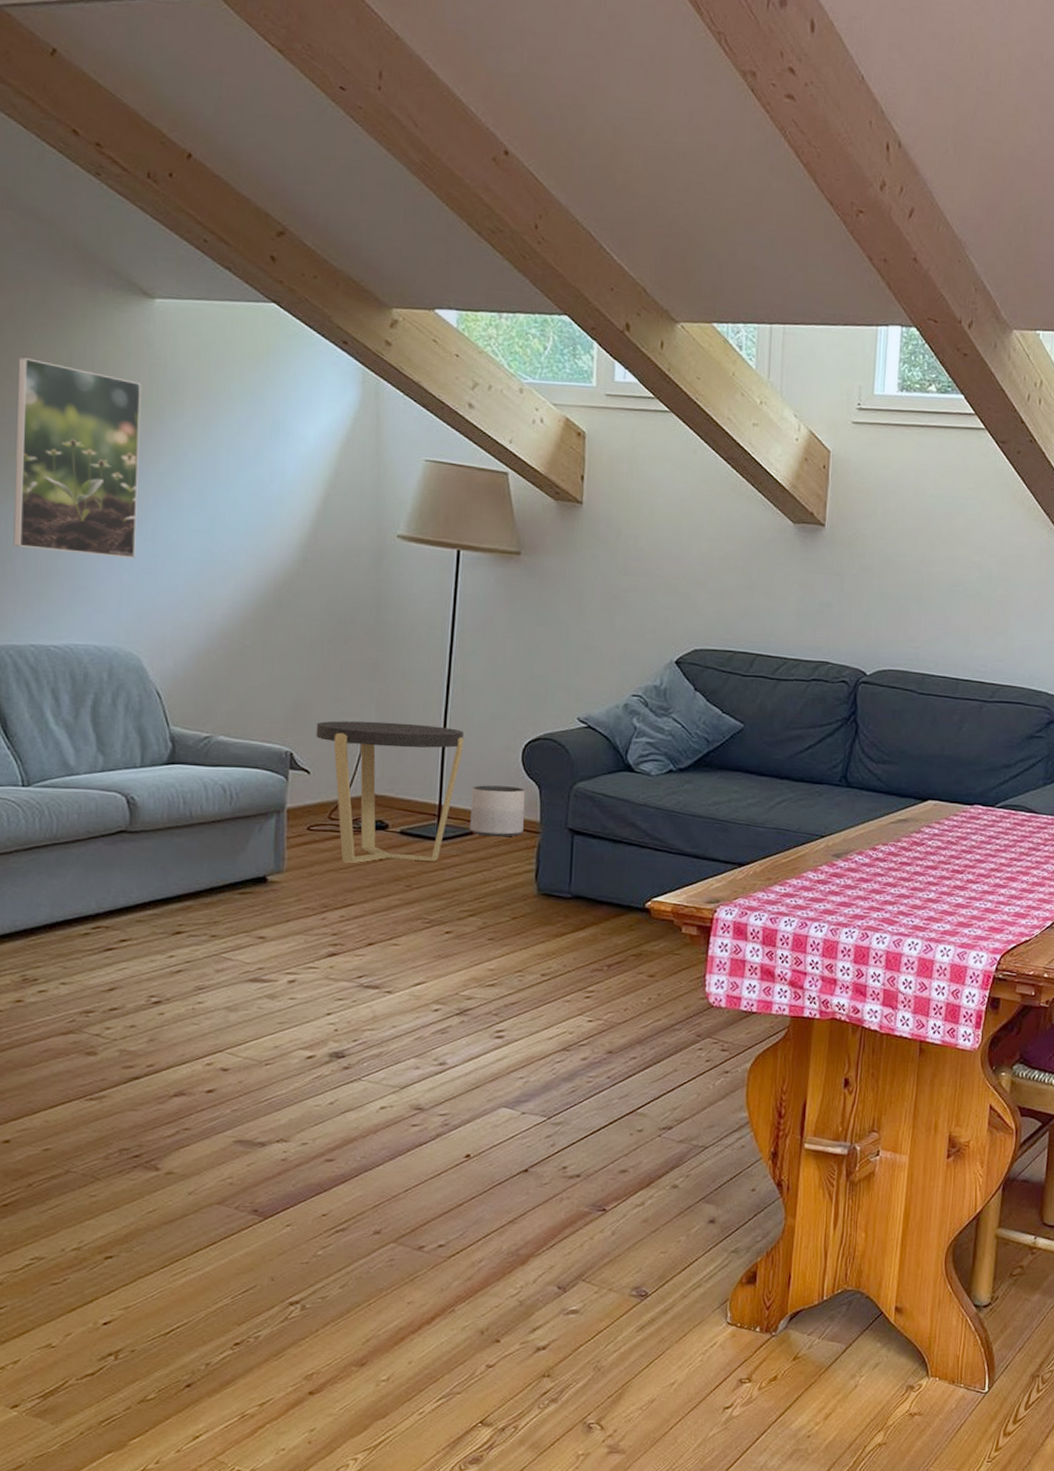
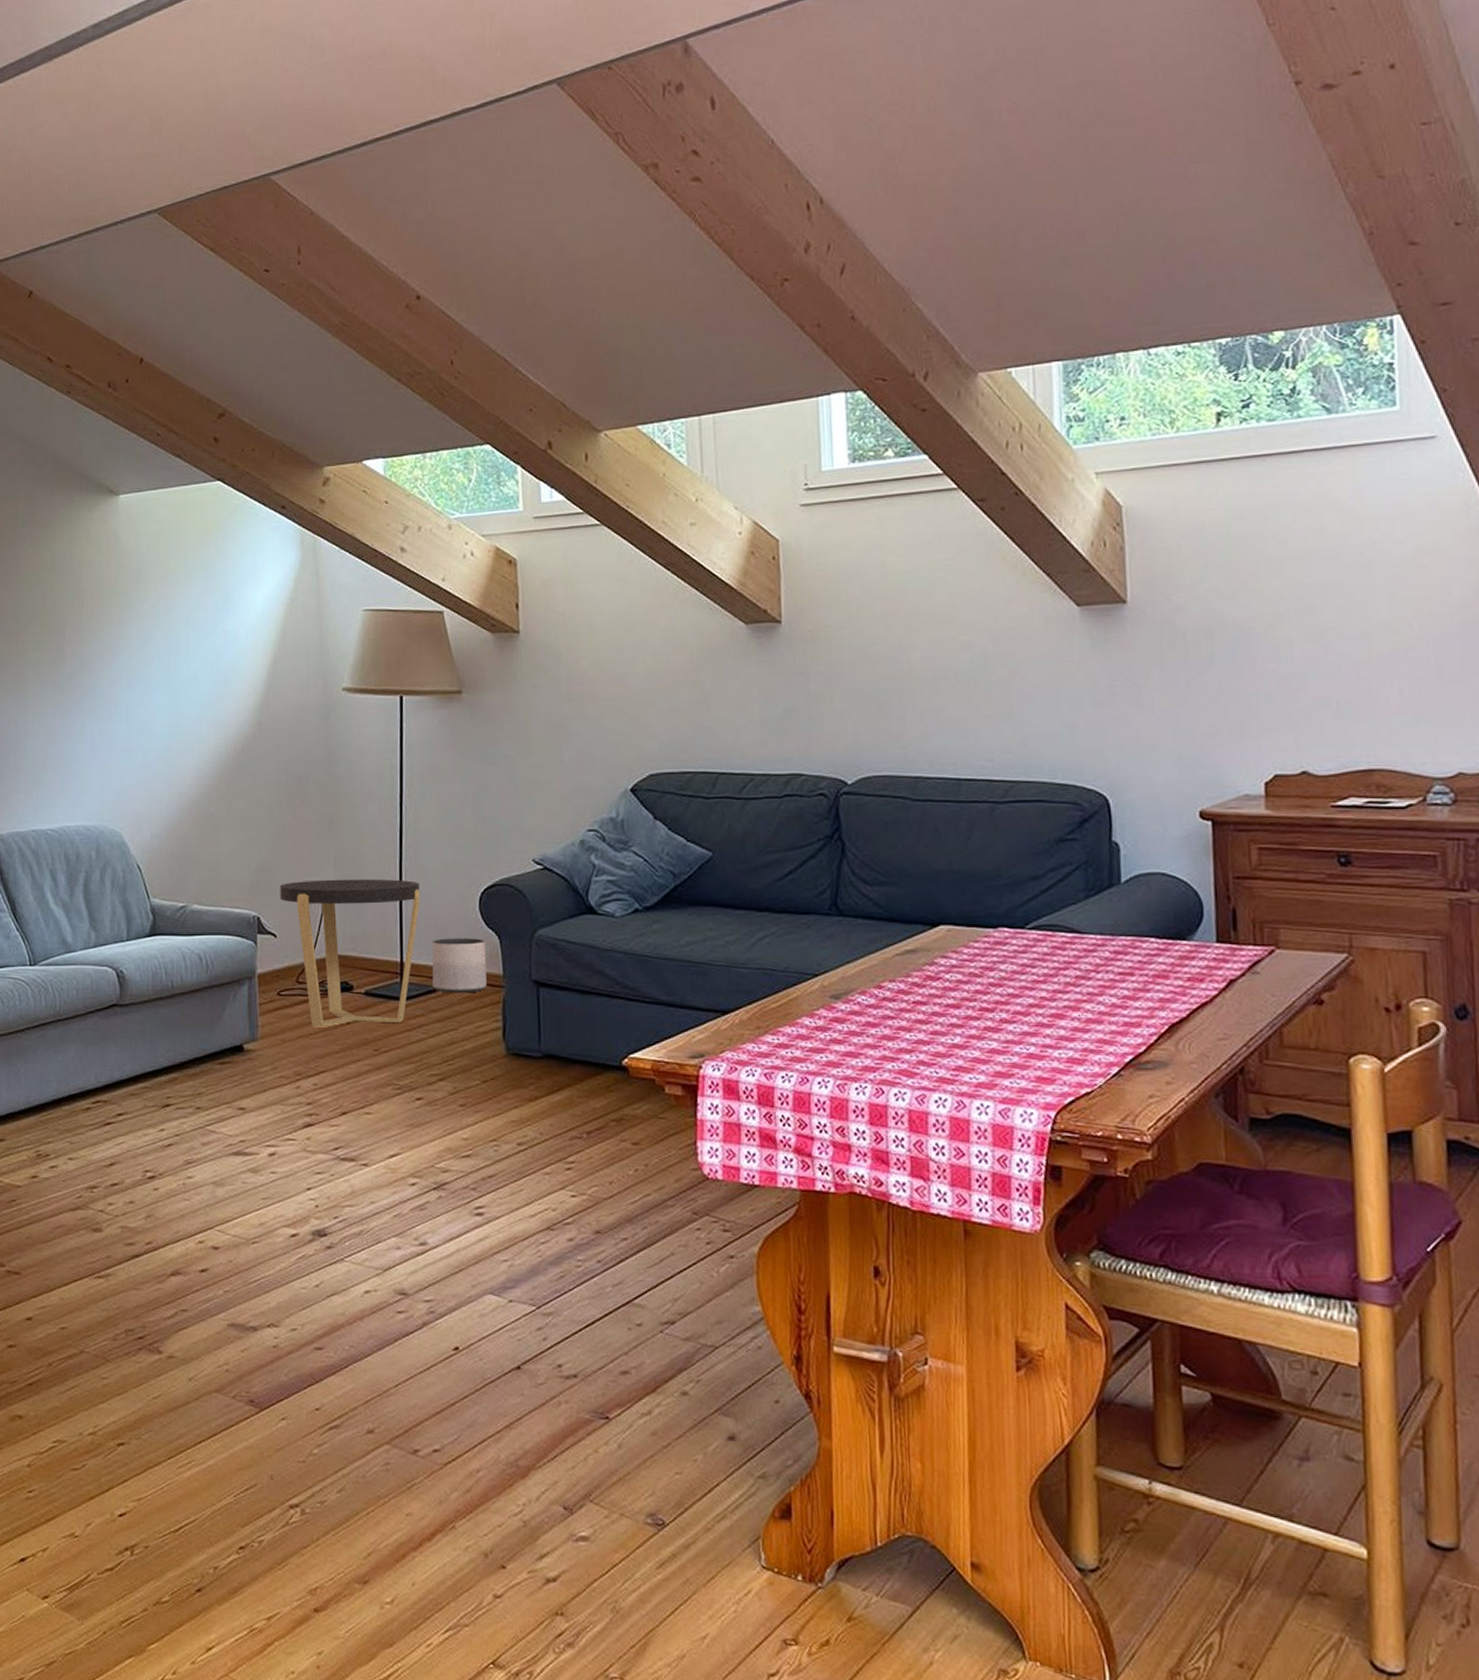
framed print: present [13,357,142,559] -> none [13,566,114,740]

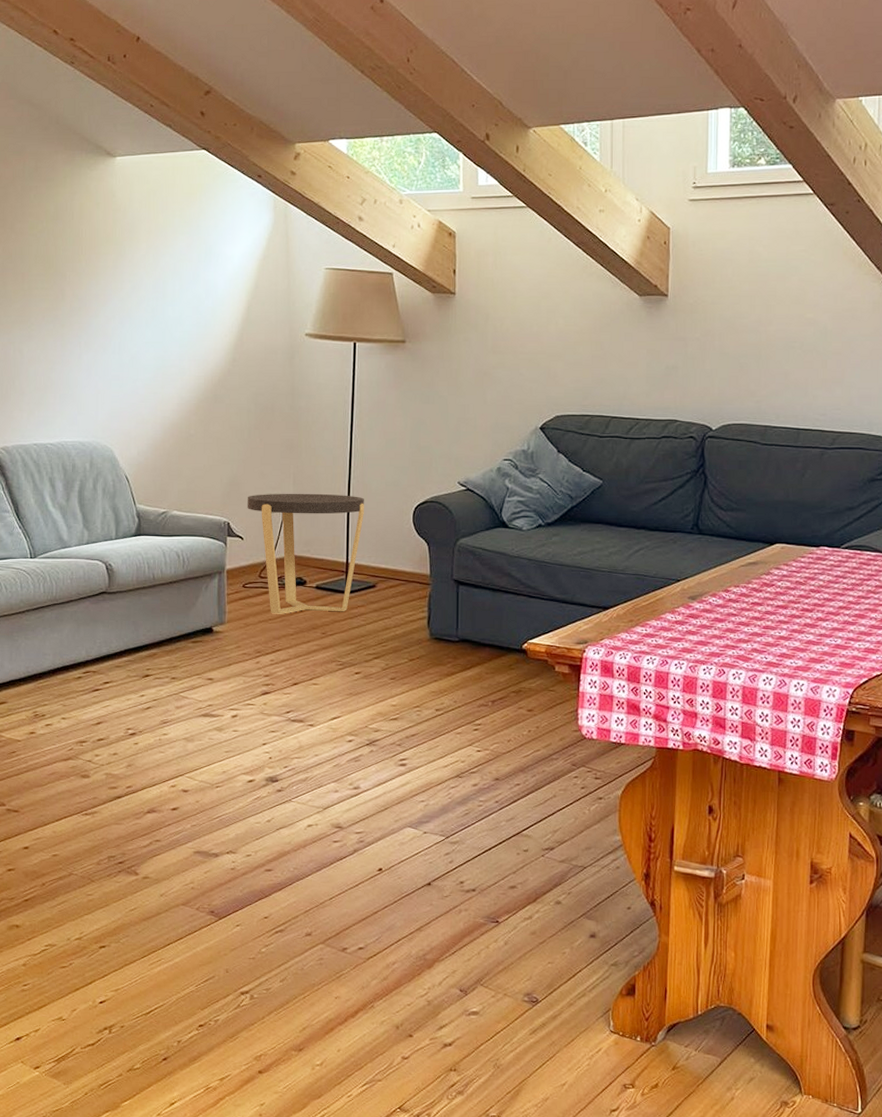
planter: present [432,938,487,993] -> none [372,544,416,589]

